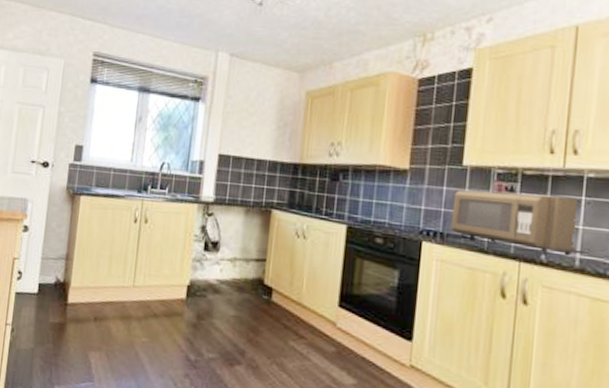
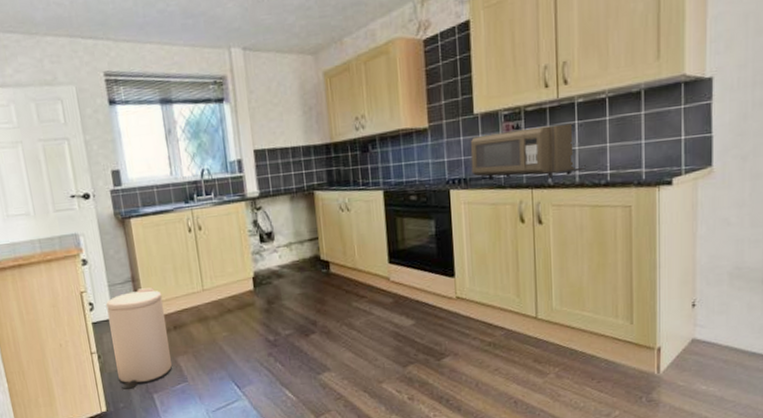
pedal bin: none [24,268,92,375] -> present [106,287,172,390]

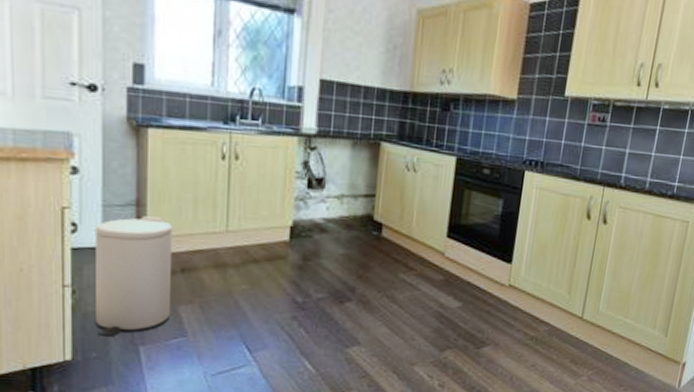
microwave: present [470,123,586,180] -> none [550,120,658,180]

